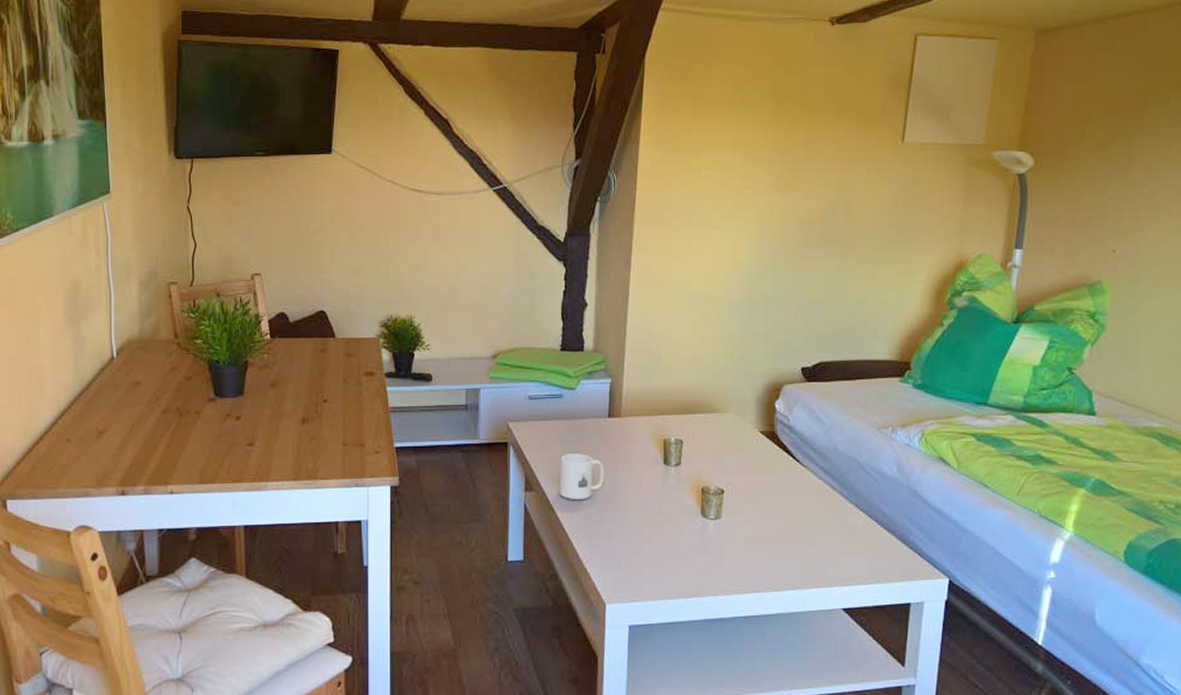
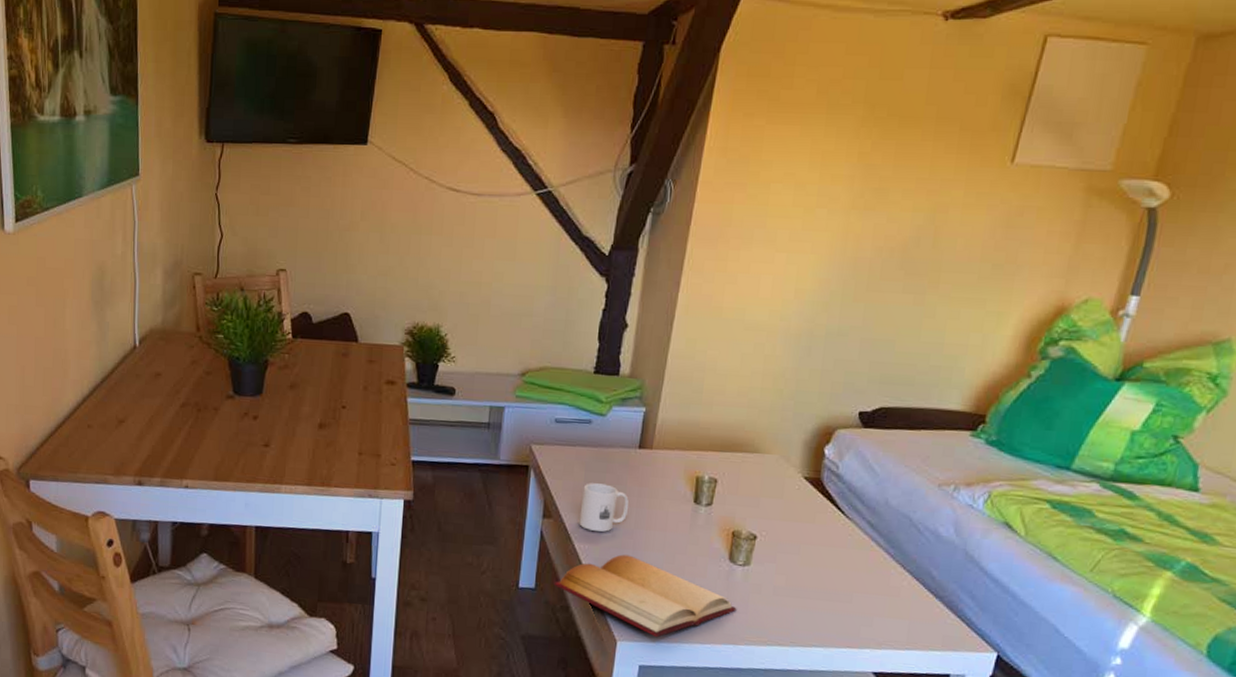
bible: none [541,519,714,597] -> present [553,554,737,638]

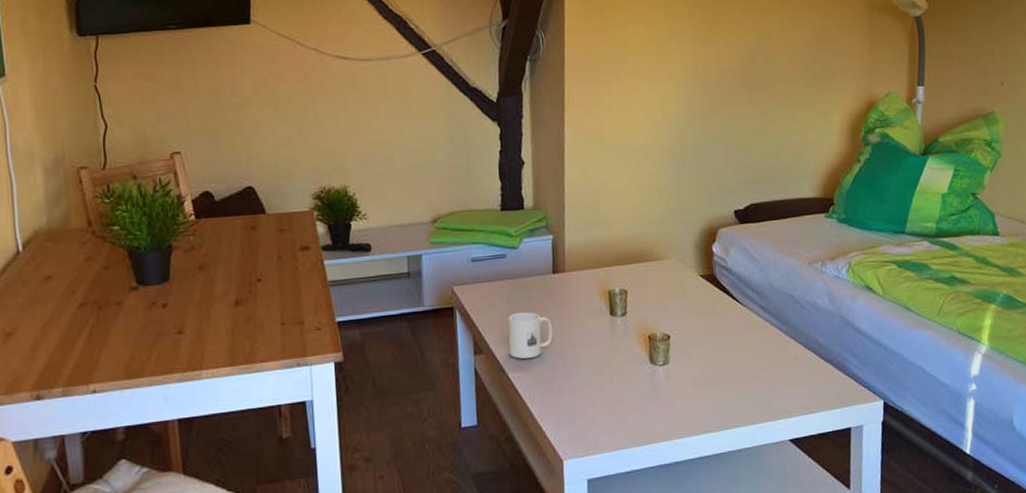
bible: present [553,554,737,638] -> none [495,375,665,449]

